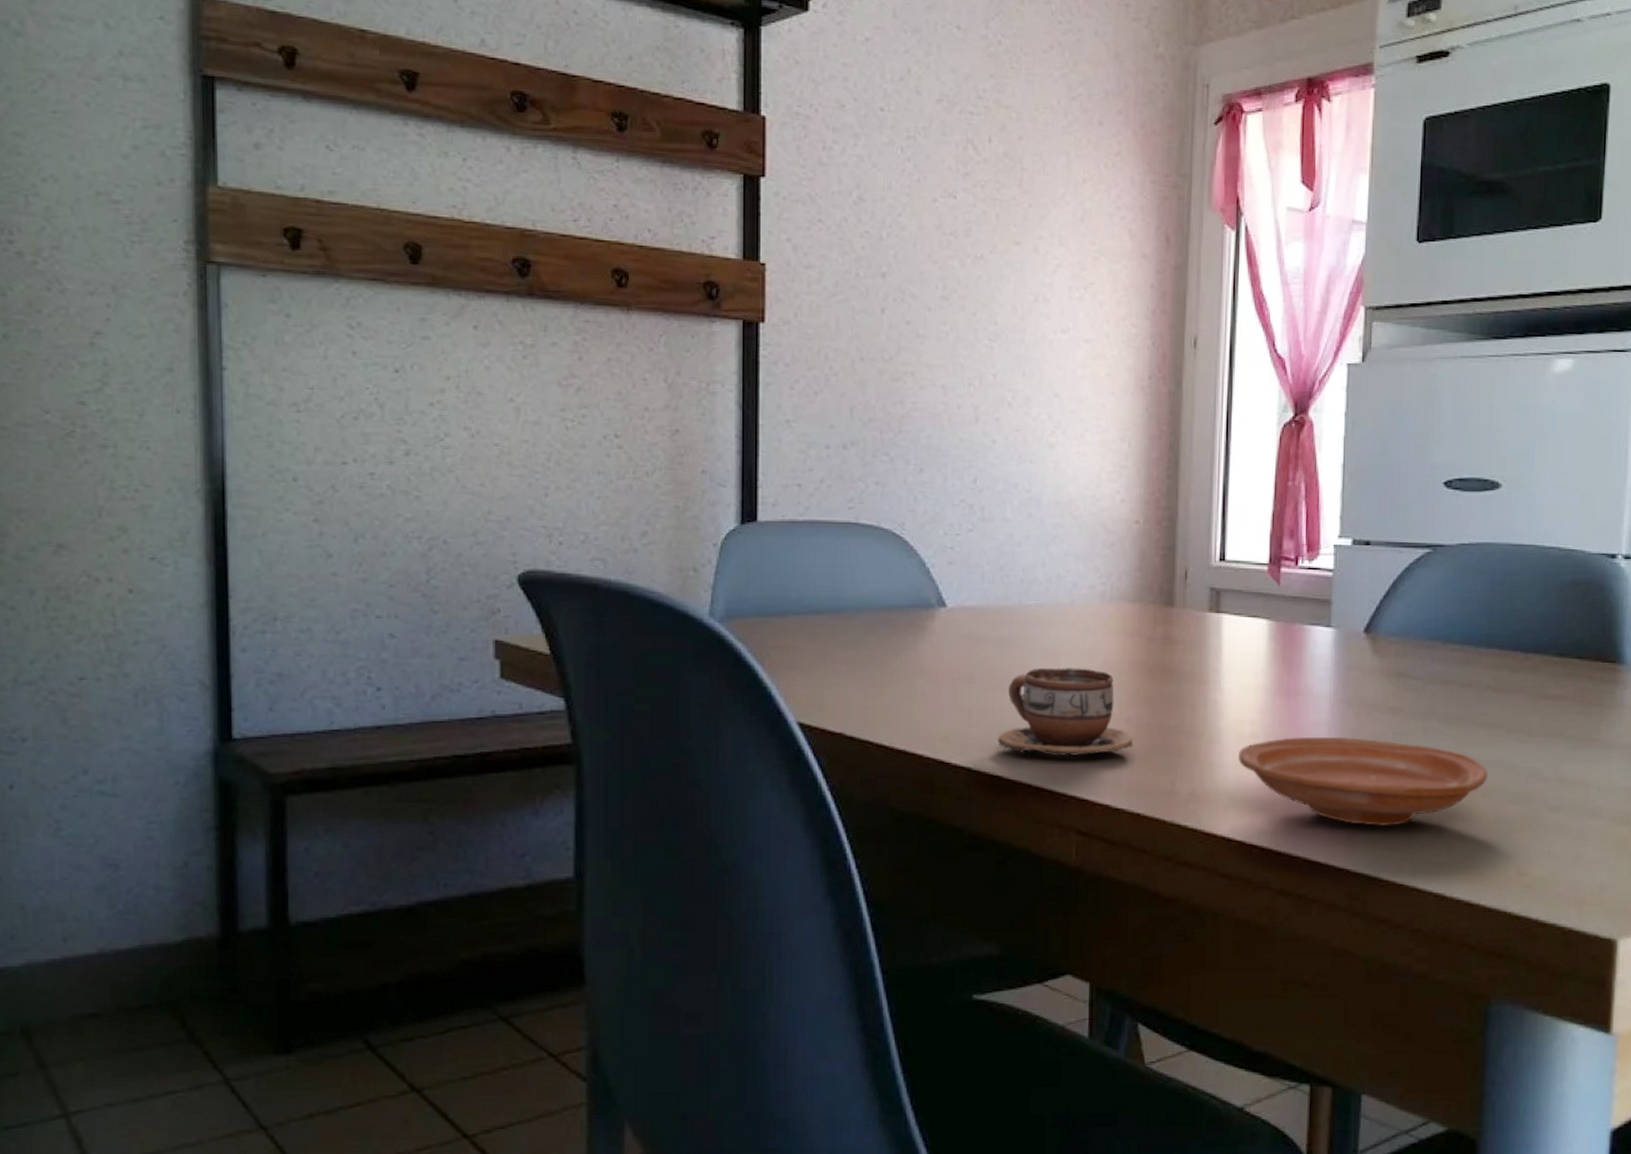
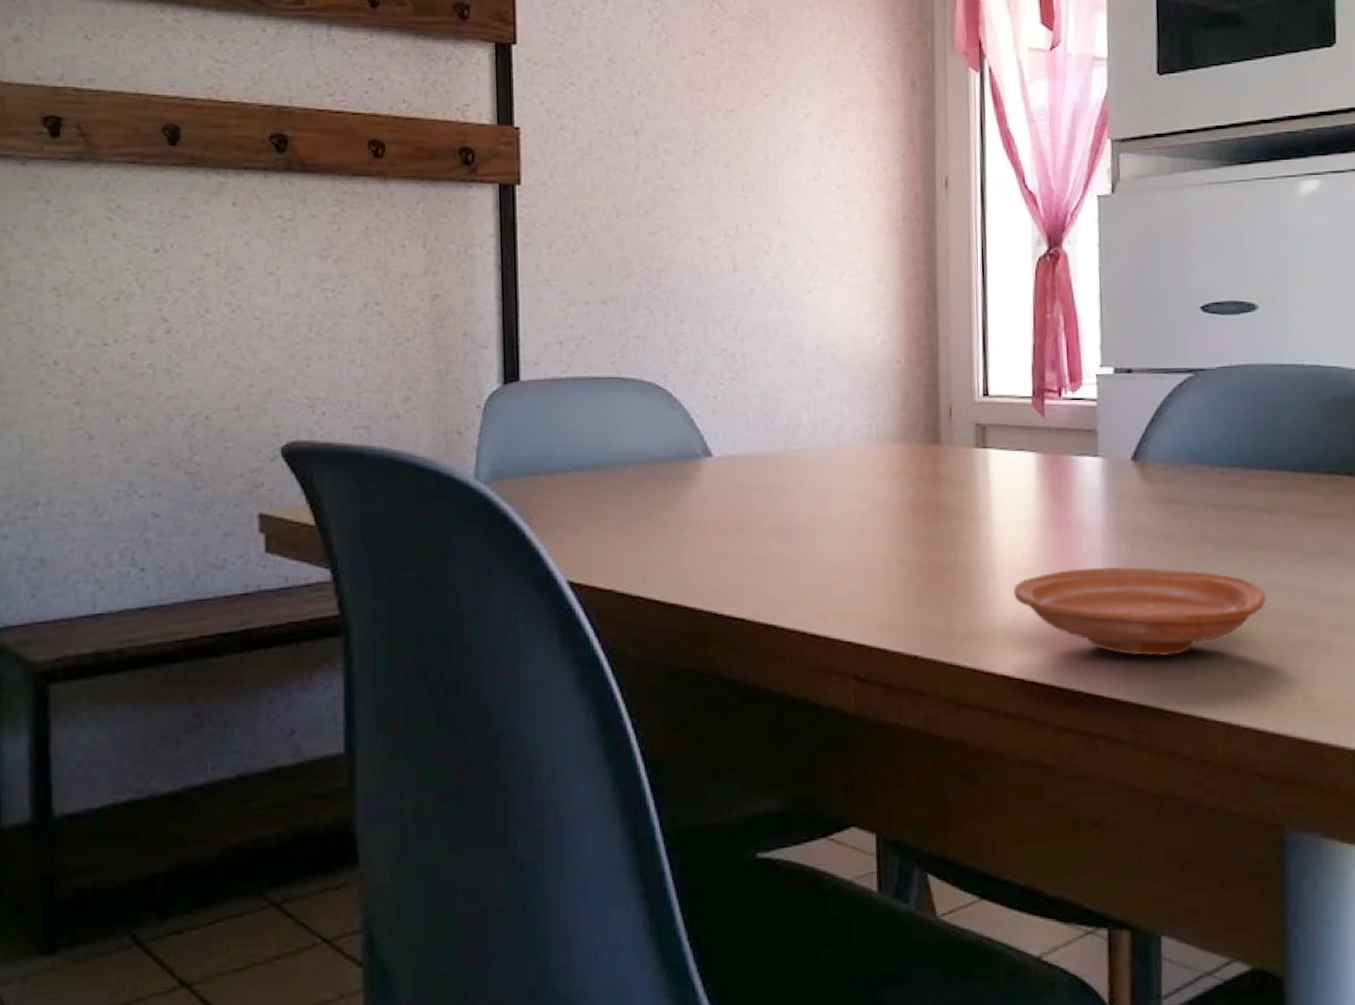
cup: present [998,667,1134,756] -> none [770,510,907,602]

